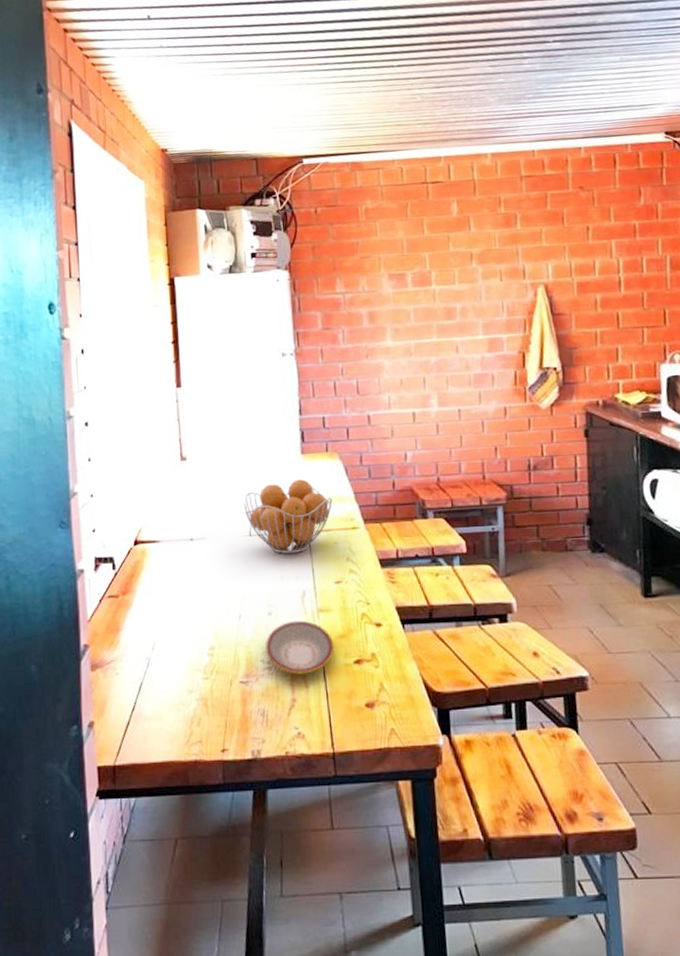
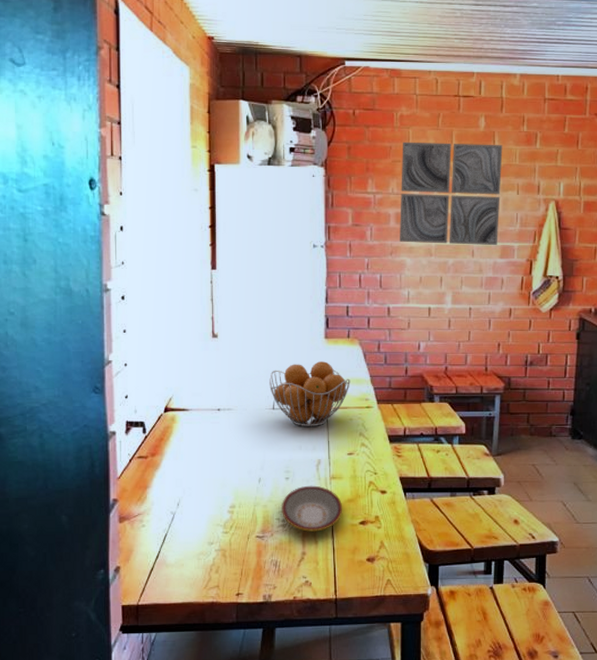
wall art: none [370,230,484,343] -> present [400,142,503,246]

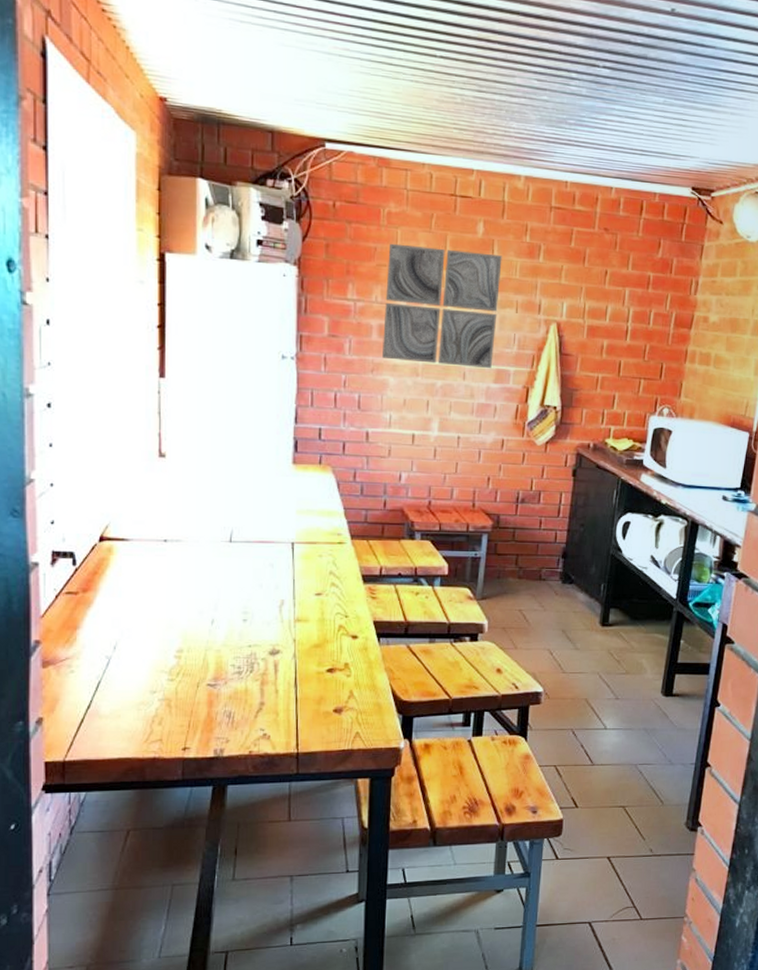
fruit basket: present [268,361,350,426] -> none [225,490,321,563]
plate: present [281,485,343,532] -> none [236,628,308,680]

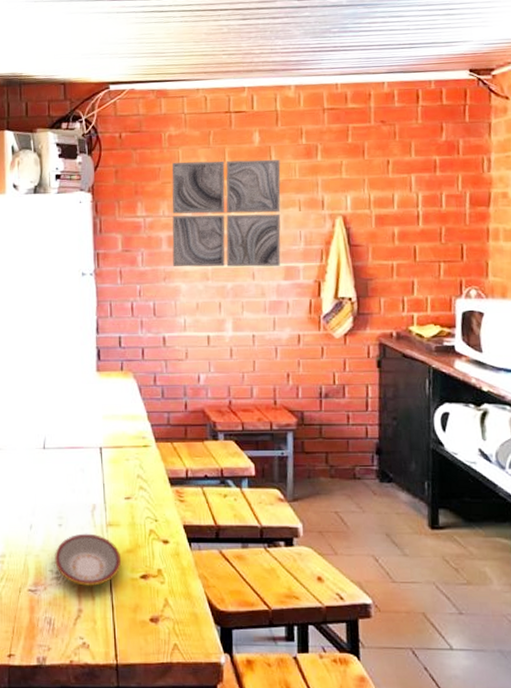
plate: none [236,628,308,680] -> present [54,533,122,586]

